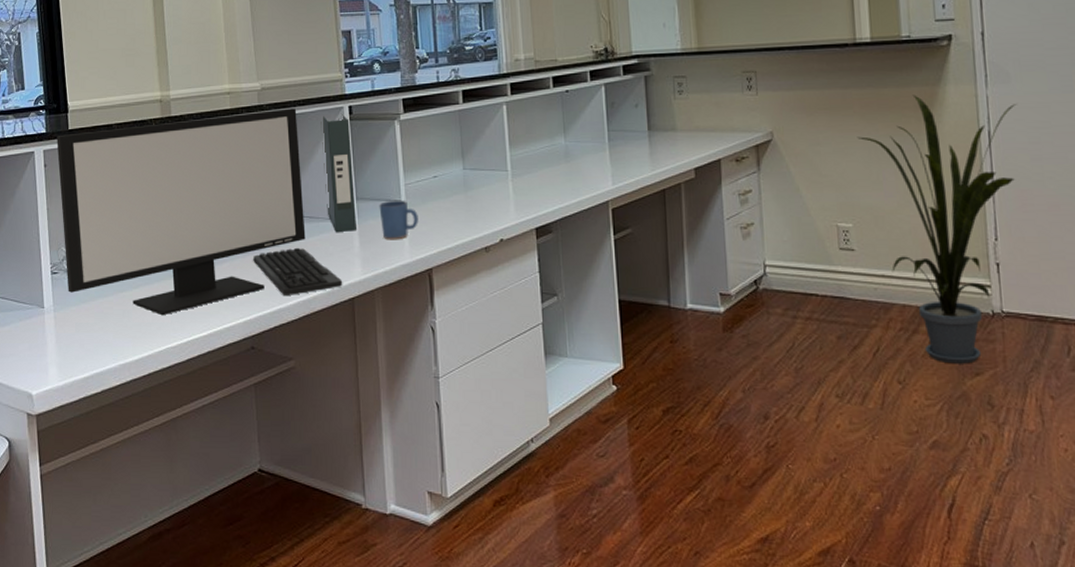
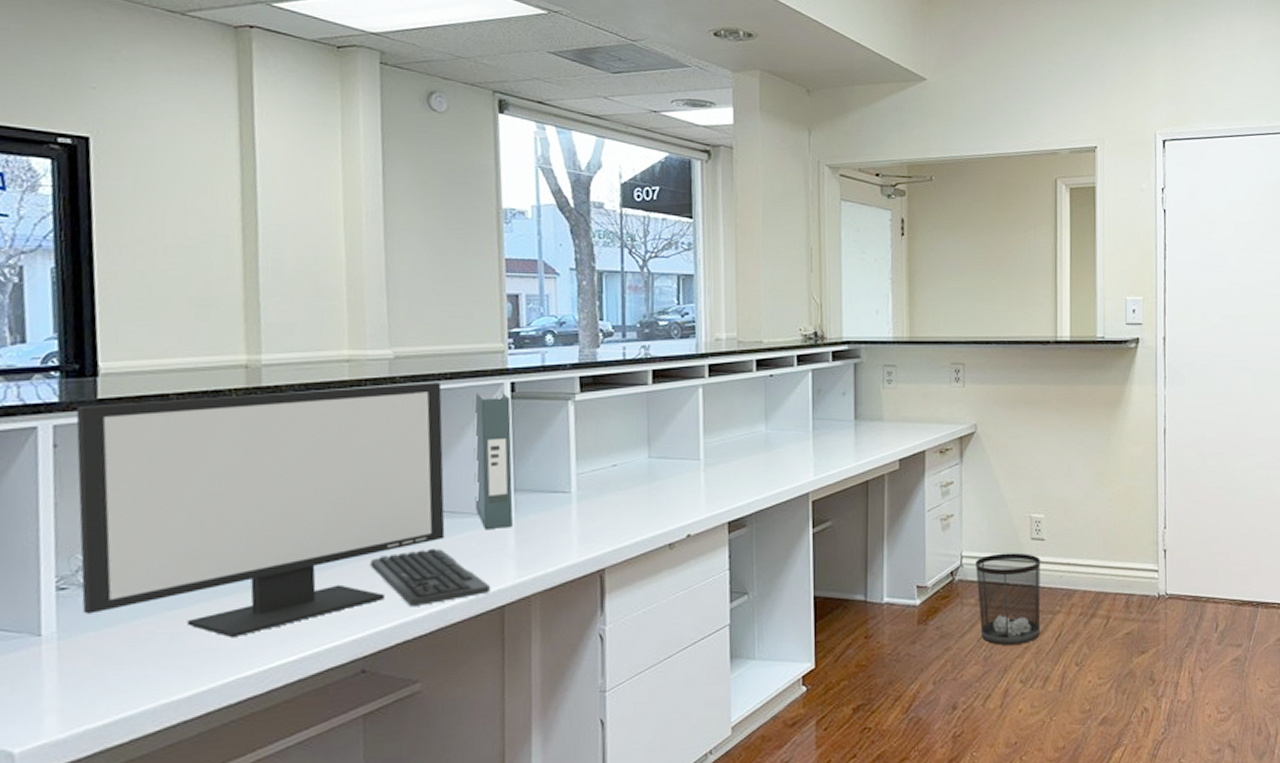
mug: present [379,200,418,240] -> none [543,491,591,538]
waste bin: none [780,263,856,357] -> present [976,552,1041,645]
house plant: present [857,95,1017,364] -> none [1053,392,1188,644]

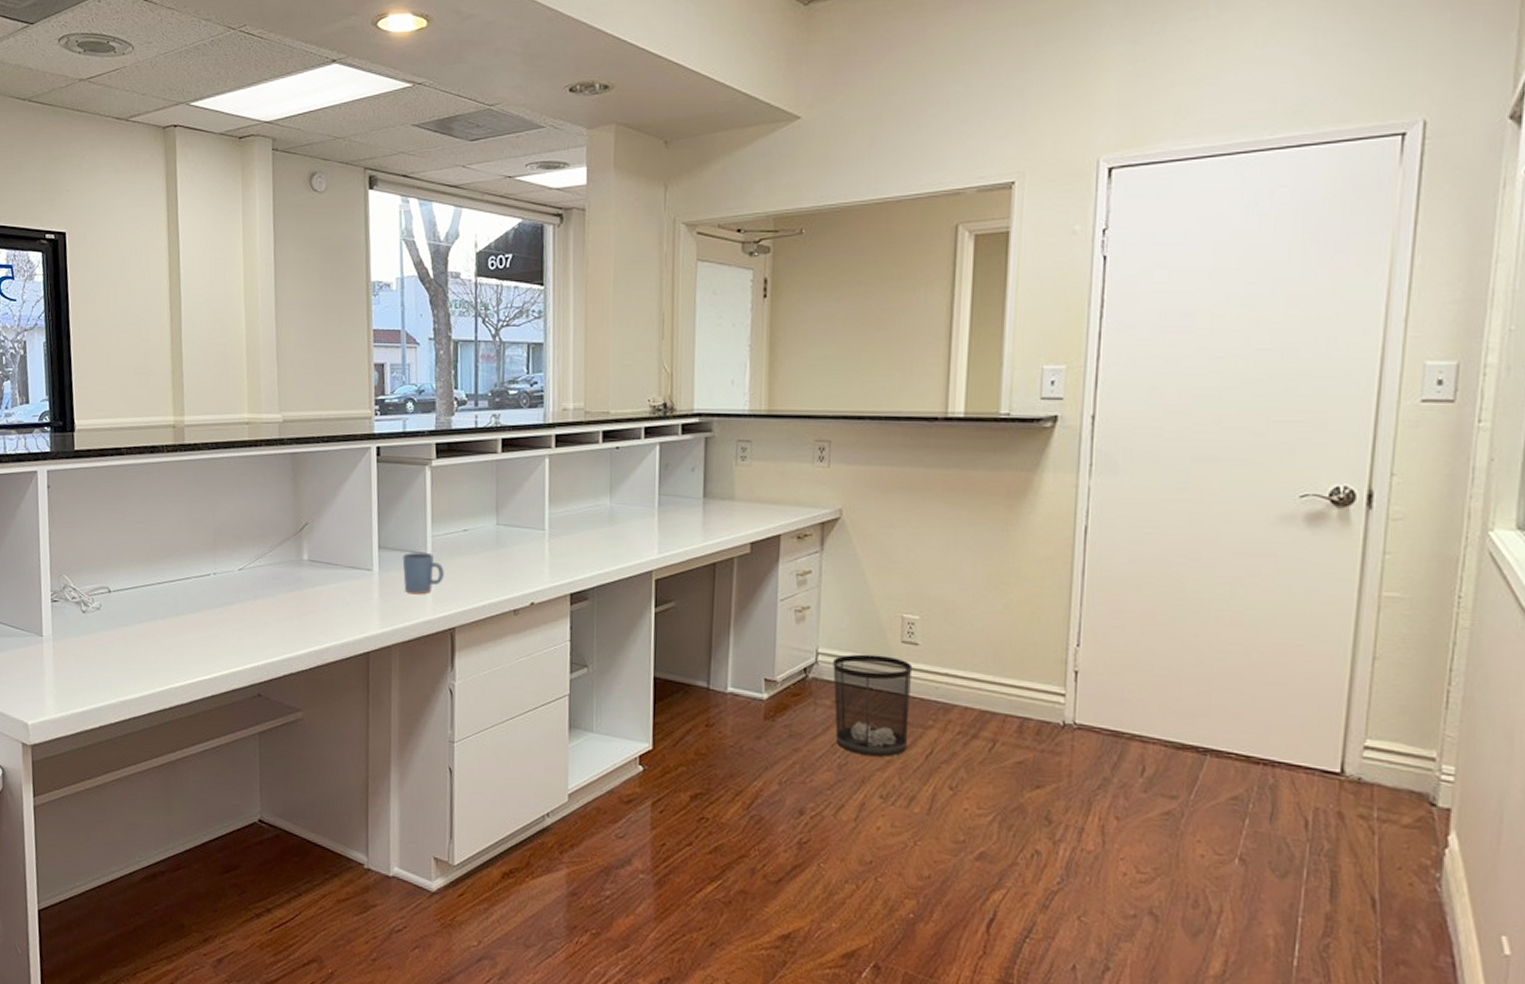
computer monitor: present [76,382,445,638] -> none [61,444,322,655]
computer keyboard: present [370,548,491,606] -> none [264,594,359,644]
binder: present [472,390,513,530] -> none [345,453,378,582]
mug: none [543,491,591,538] -> present [402,552,444,595]

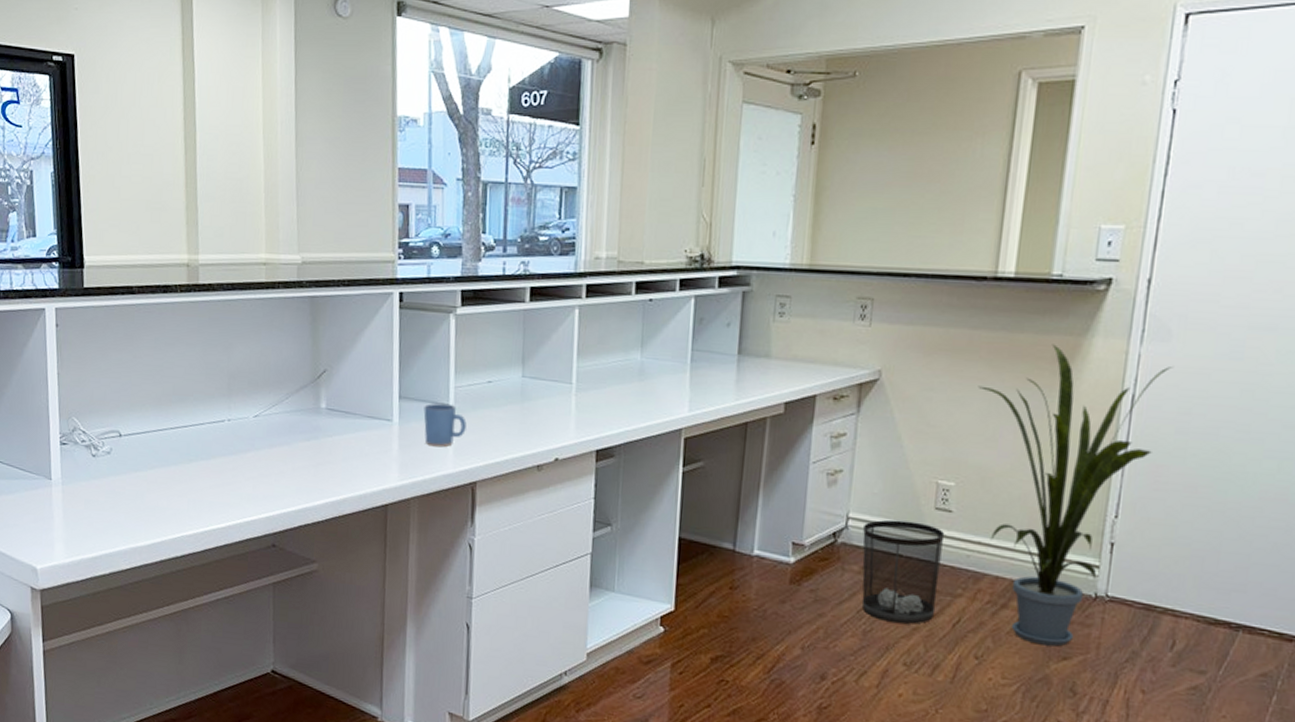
house plant: none [936,480,1122,775] -> present [978,344,1173,647]

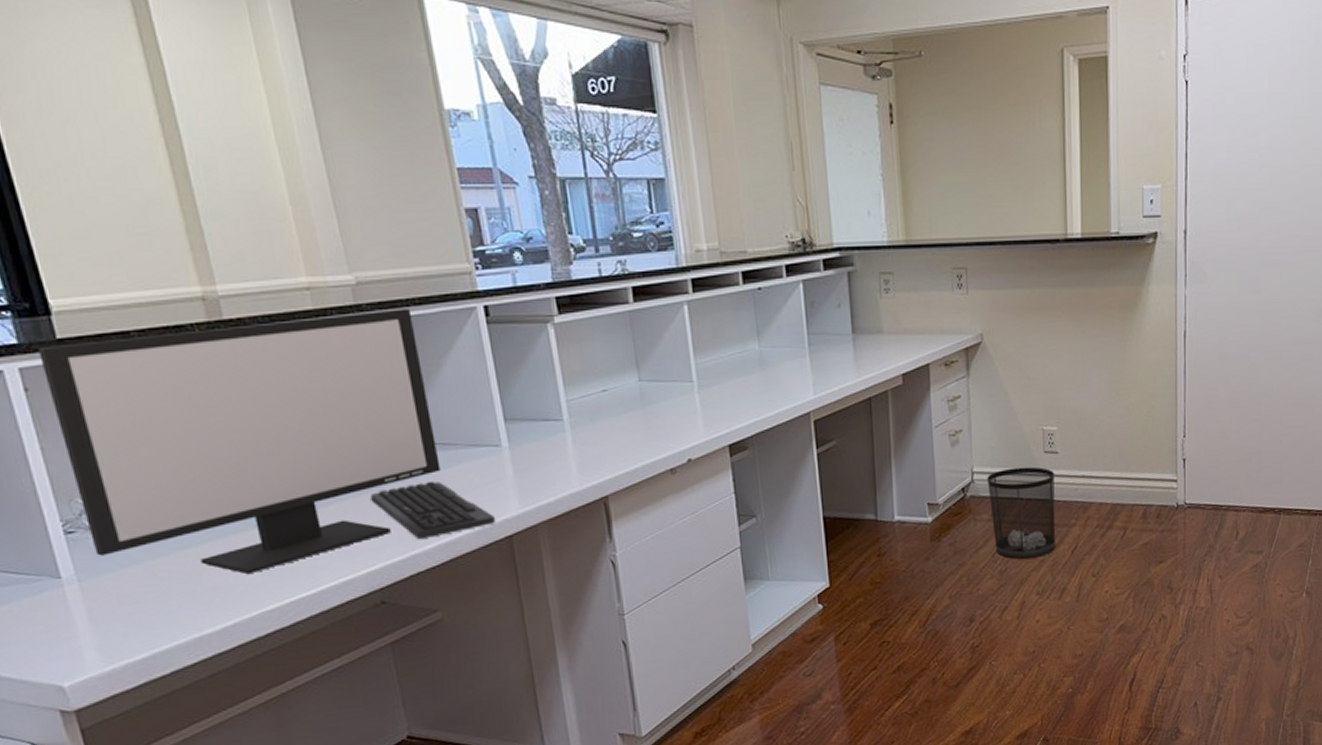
computer monitor: none [70,288,340,502] -> present [38,309,441,575]
computer keyboard: none [280,443,377,495] -> present [370,480,496,539]
mug: present [423,403,467,447] -> none [535,419,587,467]
house plant: present [978,344,1173,647] -> none [1064,294,1211,555]

